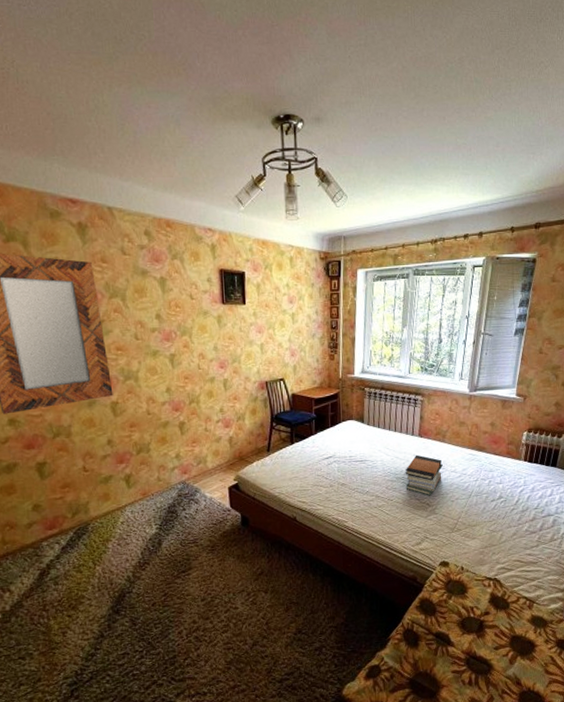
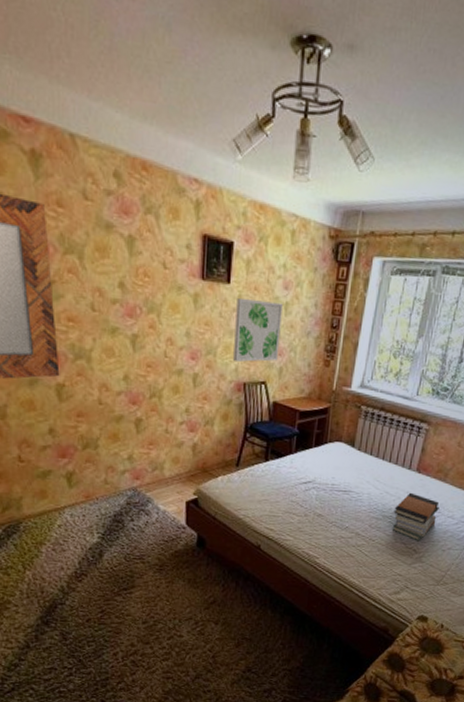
wall art: none [252,314,292,366] -> present [233,299,283,363]

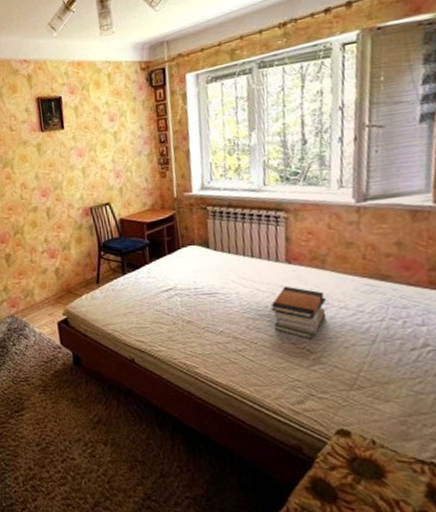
wall art: present [233,299,283,363] -> none [72,133,117,191]

